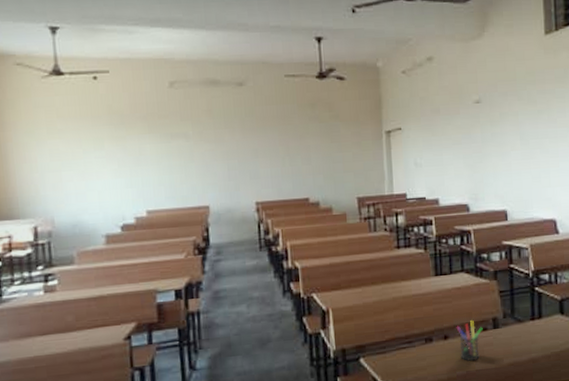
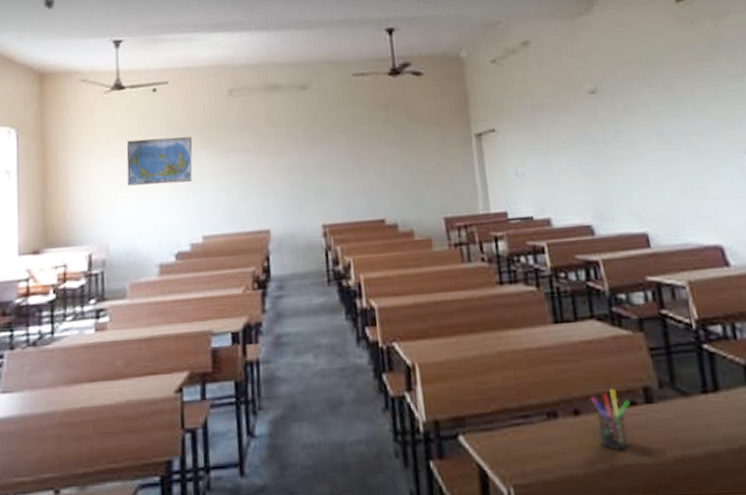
world map: none [68,122,136,166] -> present [126,136,193,186]

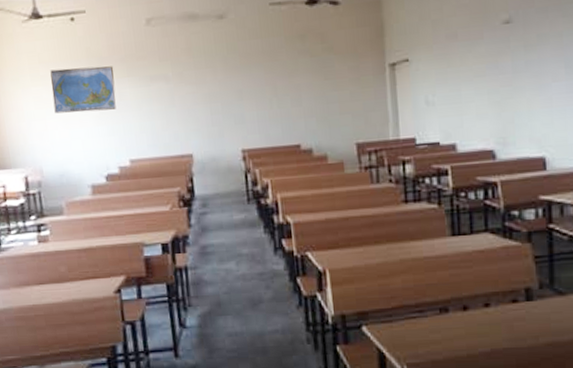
pen holder: present [590,389,630,452] -> none [478,290,512,338]

